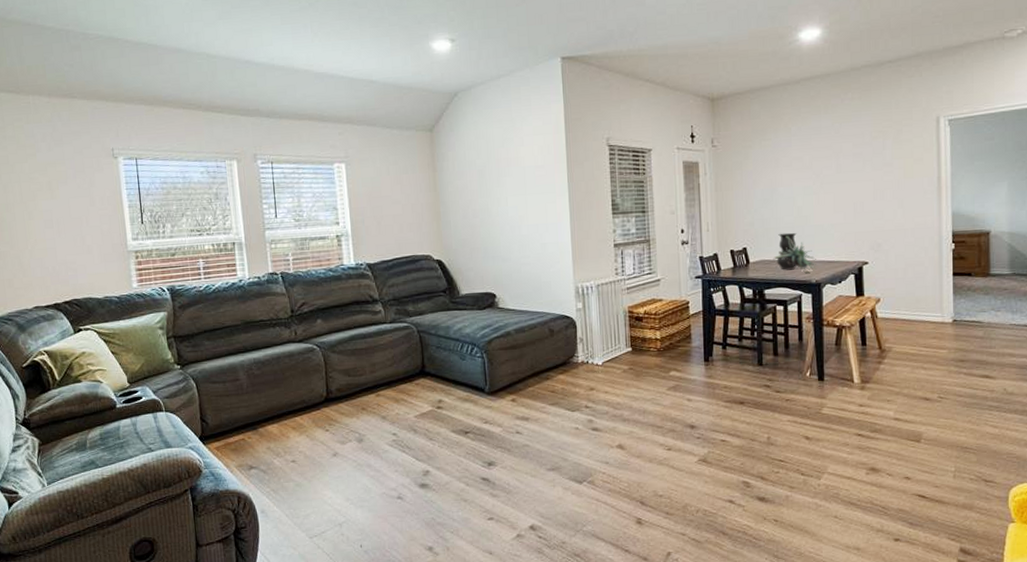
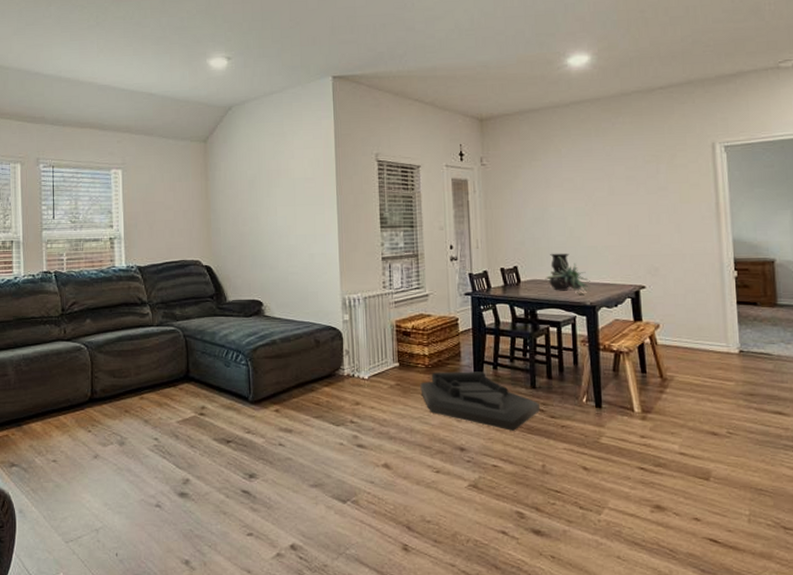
dog bed: none [652,352,766,407] -> present [420,371,540,431]

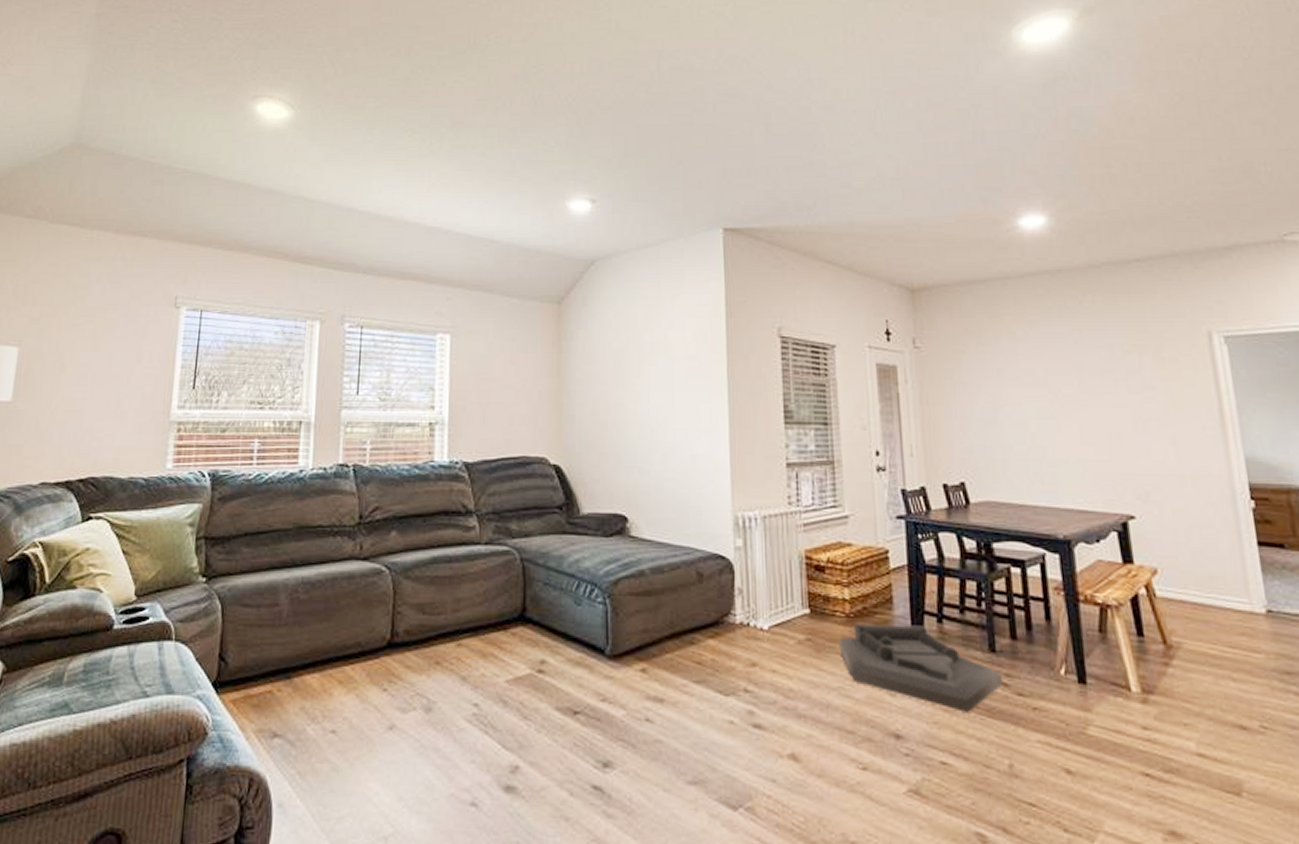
plant: present [545,255,590,296] -> none [1002,470,1062,526]
vase: present [549,253,570,291] -> none [1007,466,1035,518]

